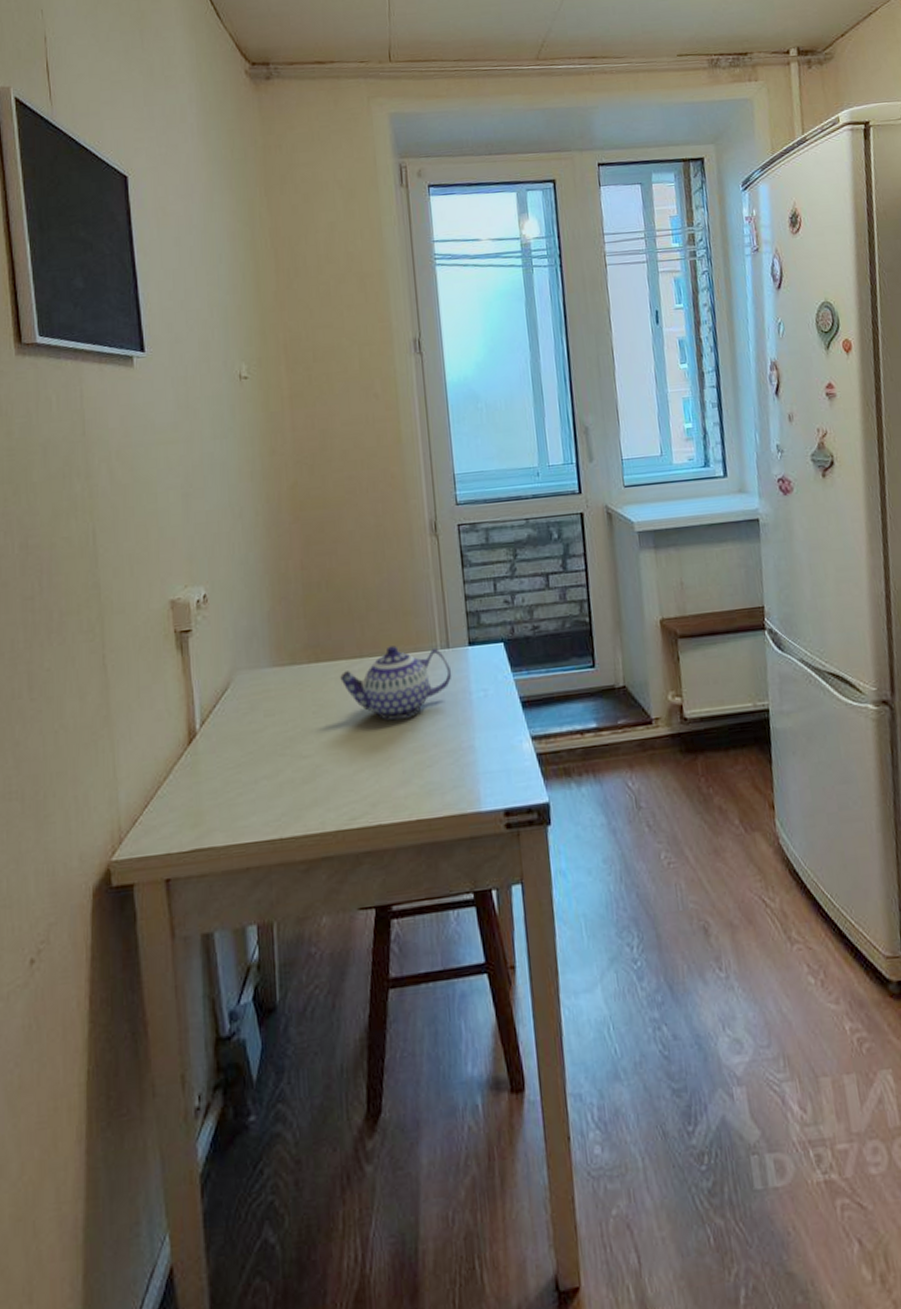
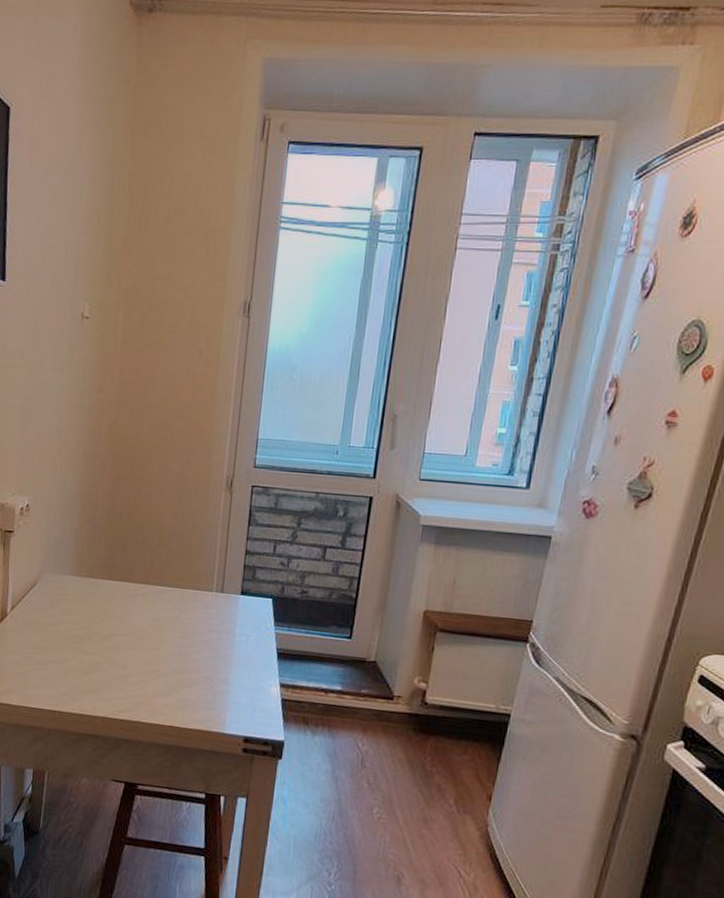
teapot: present [340,646,452,720] -> none [126,580,222,643]

